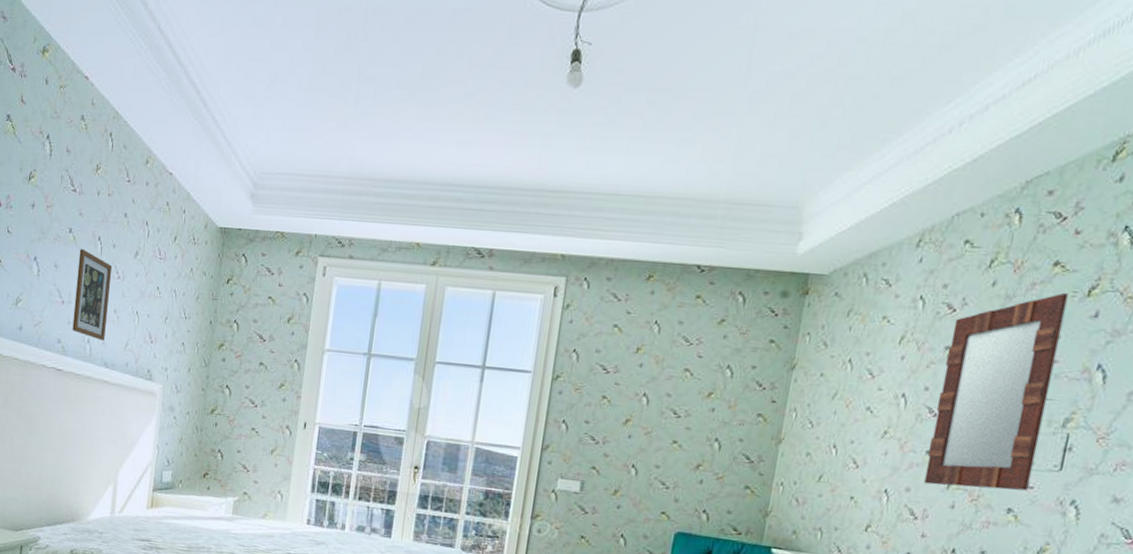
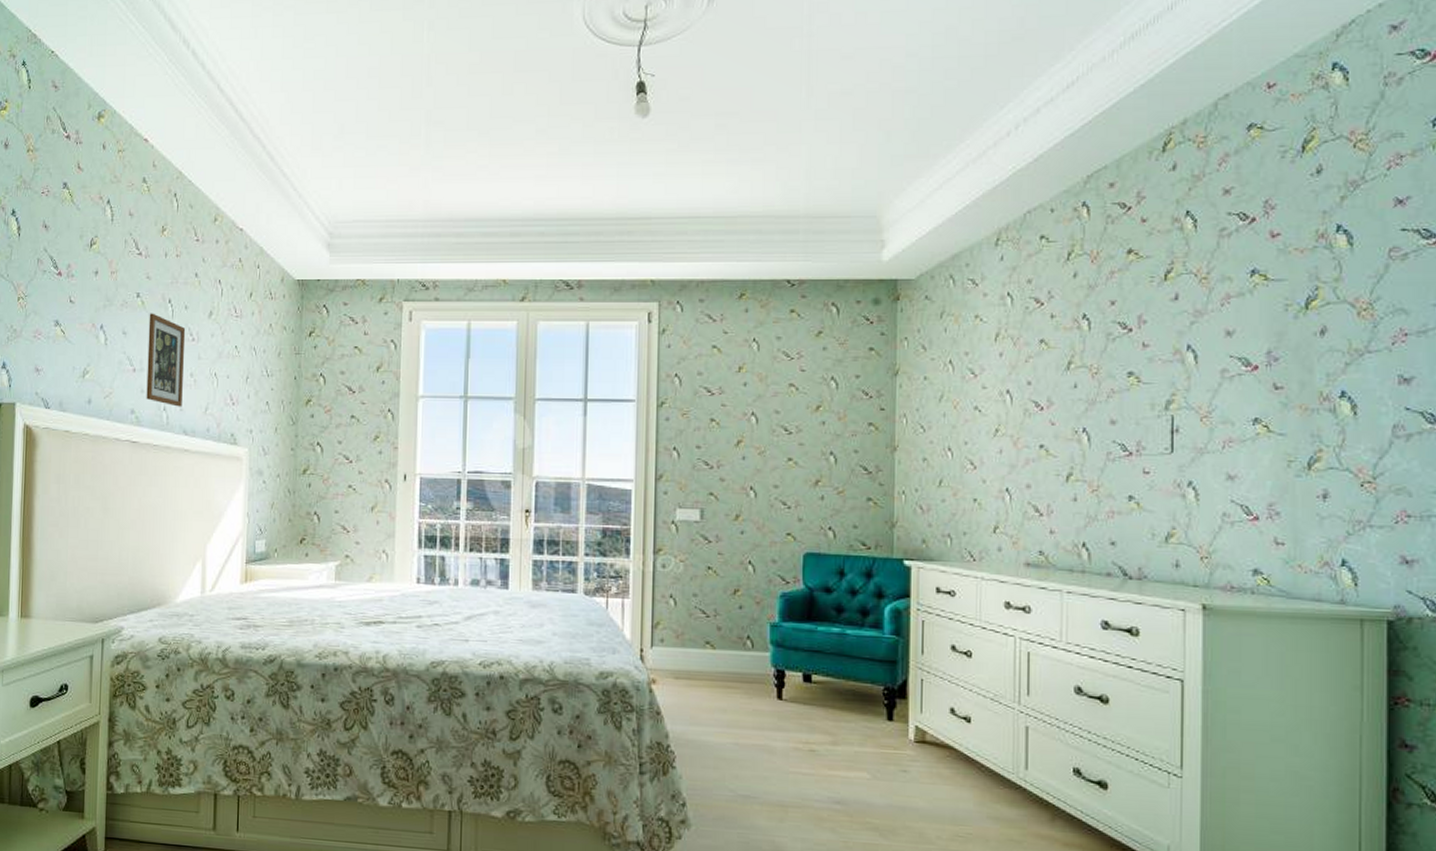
home mirror: present [923,293,1069,491] -> none [1041,279,1147,479]

